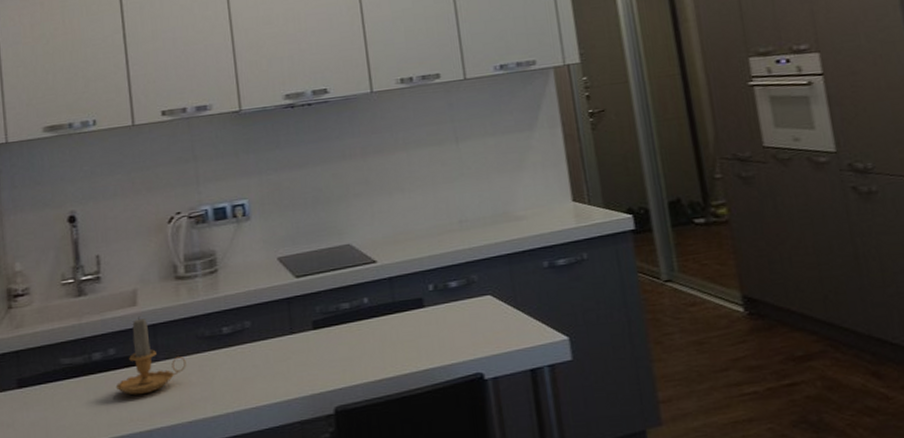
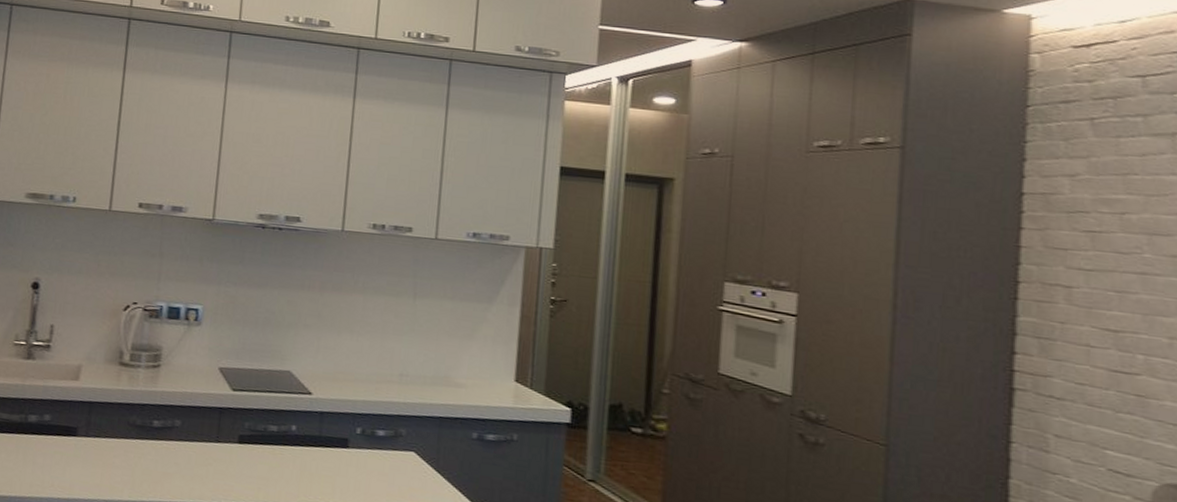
candle: present [115,316,186,396] -> none [44,391,114,465]

